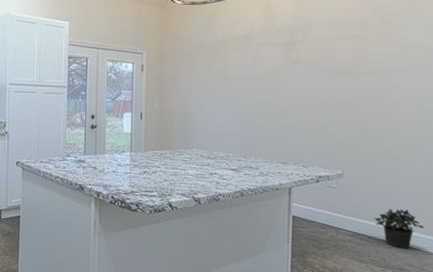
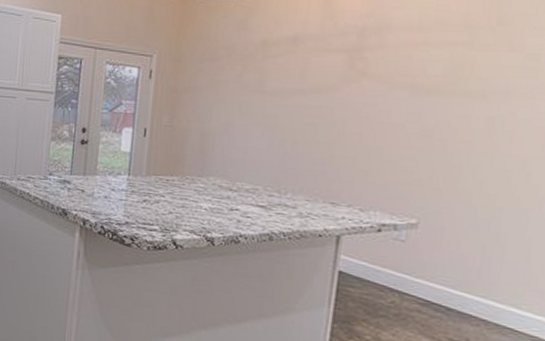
potted plant: present [374,209,424,249] -> none [458,275,535,331]

